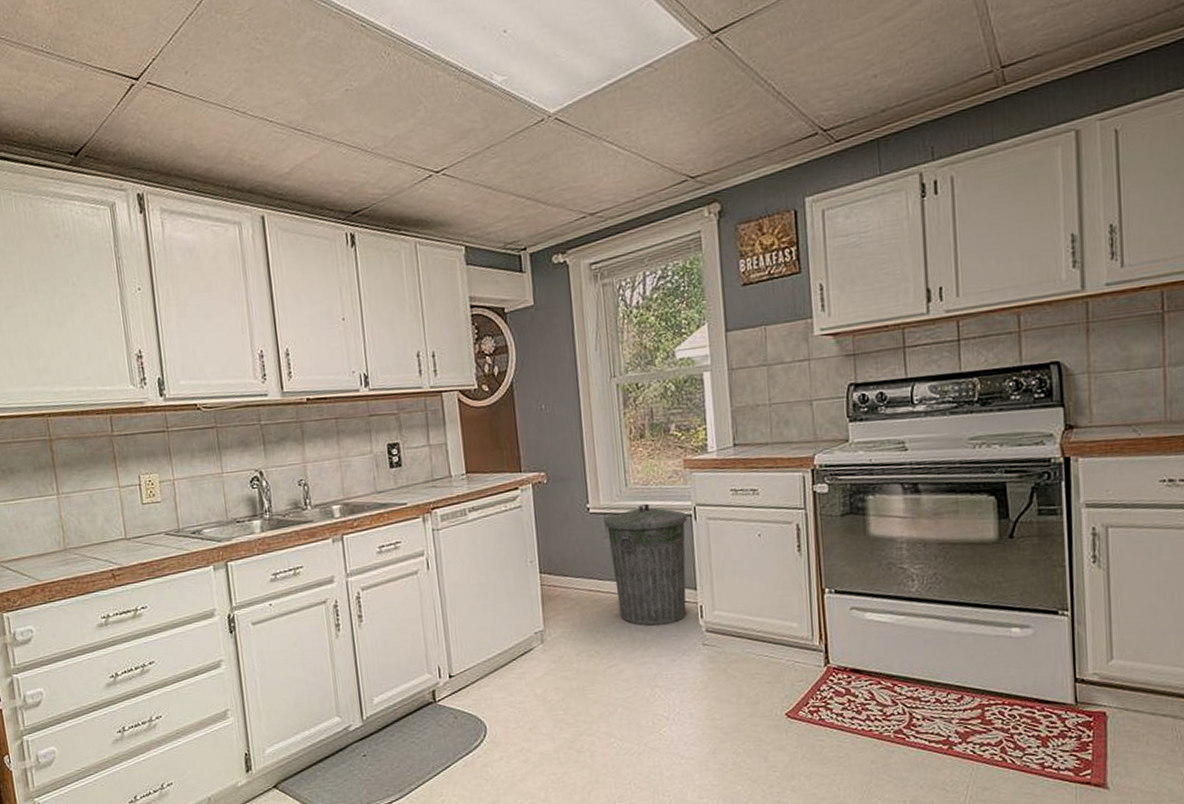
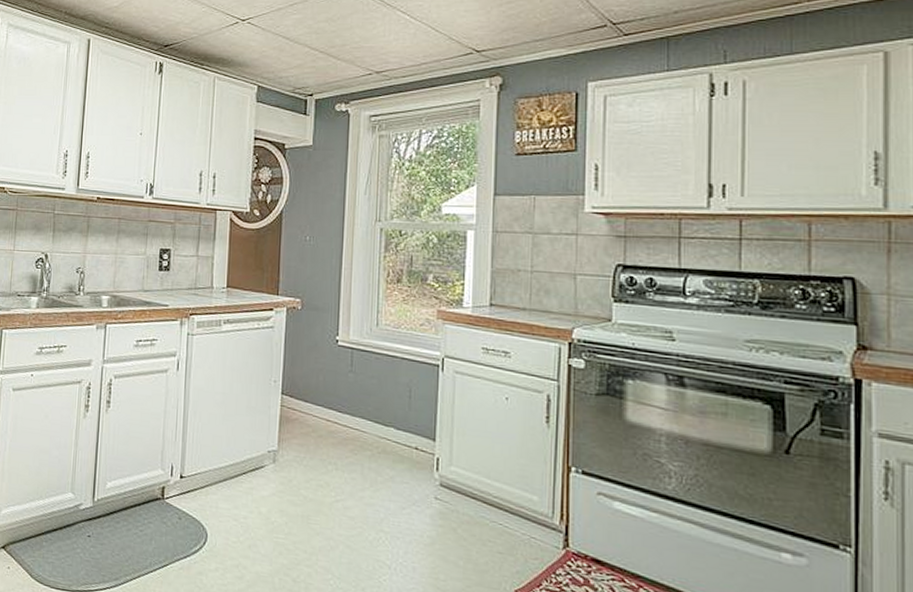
trash can: present [603,503,688,626] -> none [350,345,435,470]

